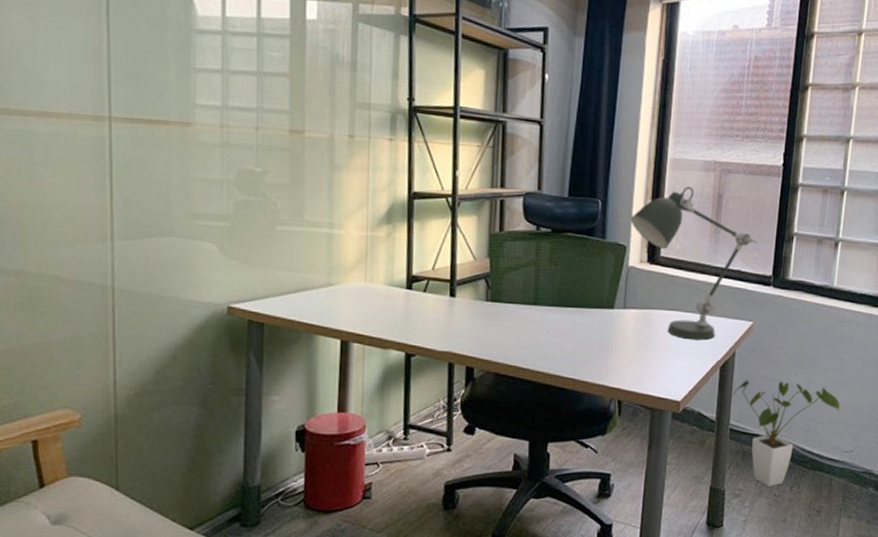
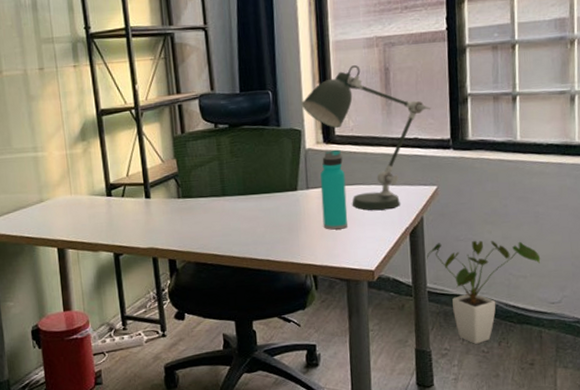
water bottle: none [635,271,665,355] -> present [320,149,348,230]

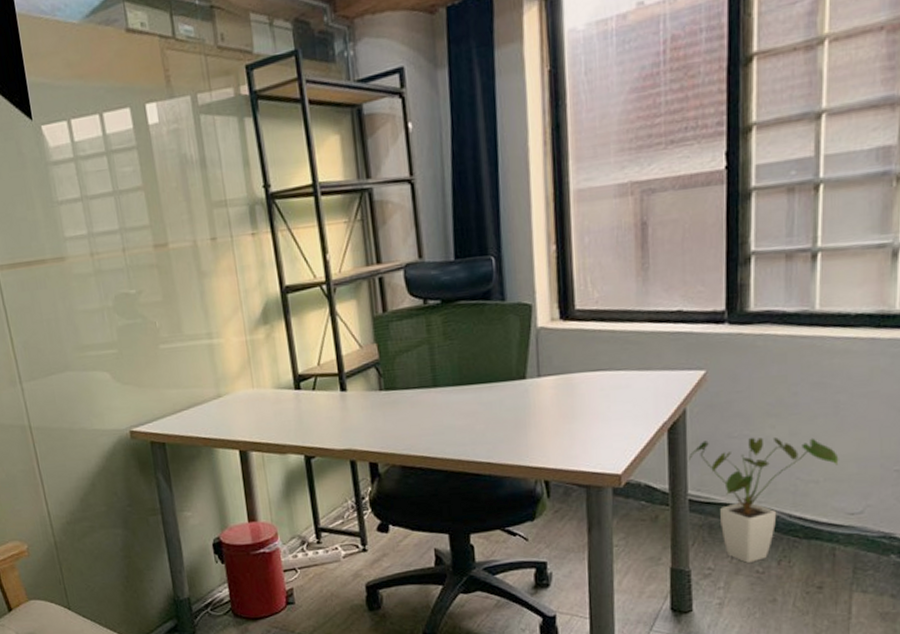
desk lamp: present [301,65,432,210] -> none [532,220,702,402]
water bottle: present [320,149,348,230] -> none [555,327,589,426]

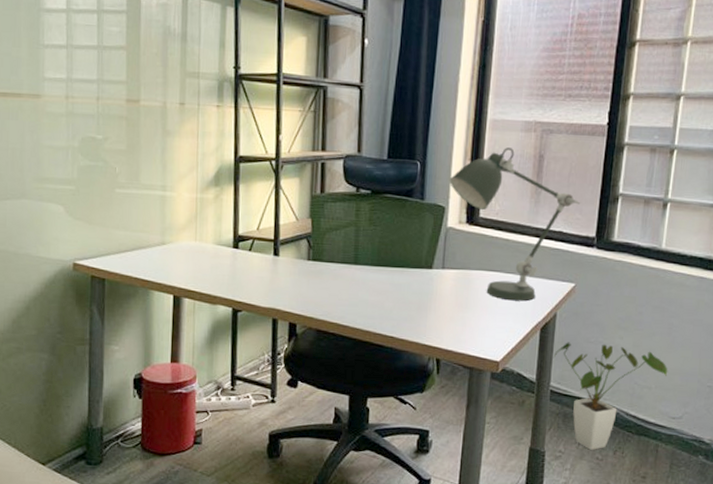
desk lamp: none [532,220,702,402] -> present [449,147,581,301]

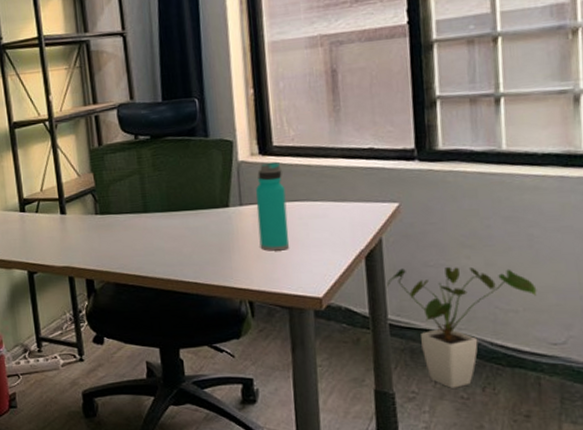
desk lamp: present [449,147,581,301] -> none [232,68,390,230]
water bottle: none [454,232,484,315] -> present [256,161,289,251]

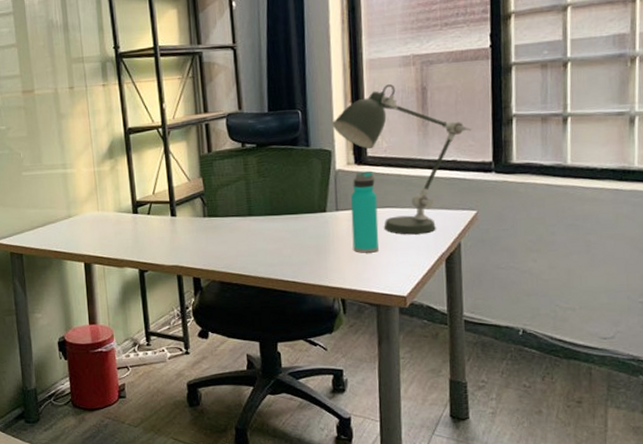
desk lamp: none [232,68,390,230] -> present [332,84,472,235]
house plant: present [386,267,537,388] -> none [463,269,592,378]

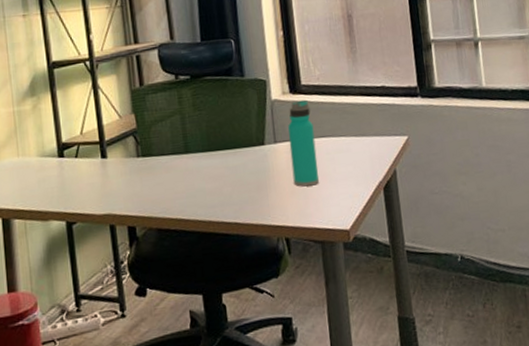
desk lamp: present [332,84,472,235] -> none [265,12,397,164]

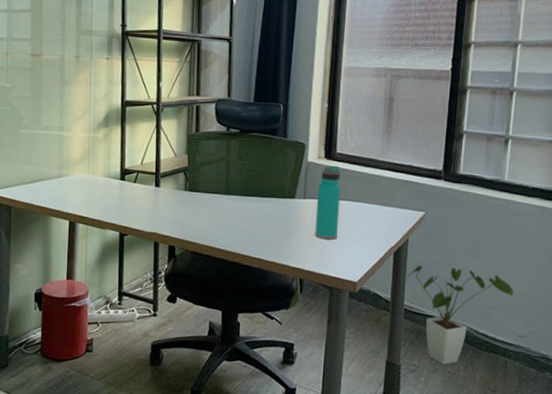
house plant: none [402,192,517,308] -> present [406,265,514,365]

